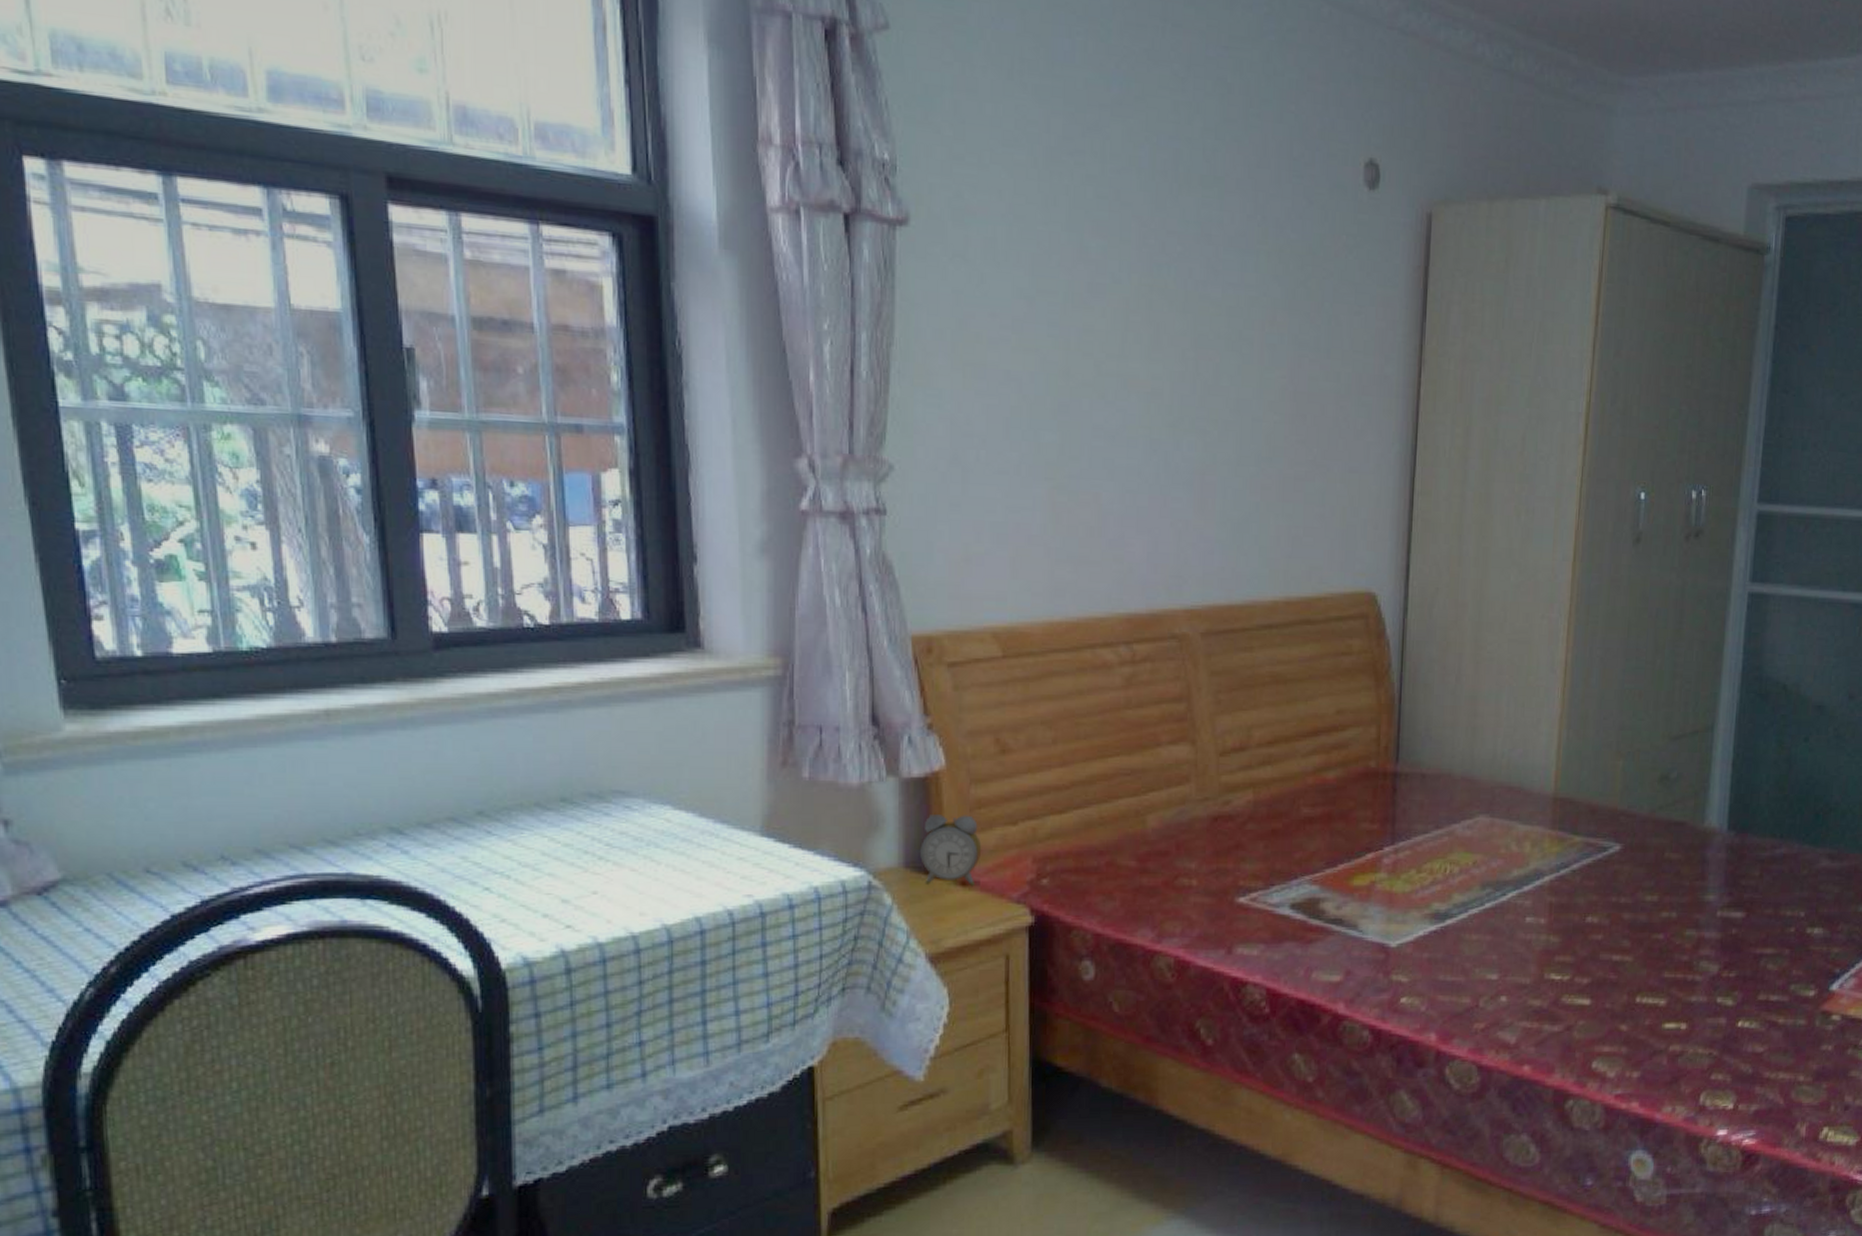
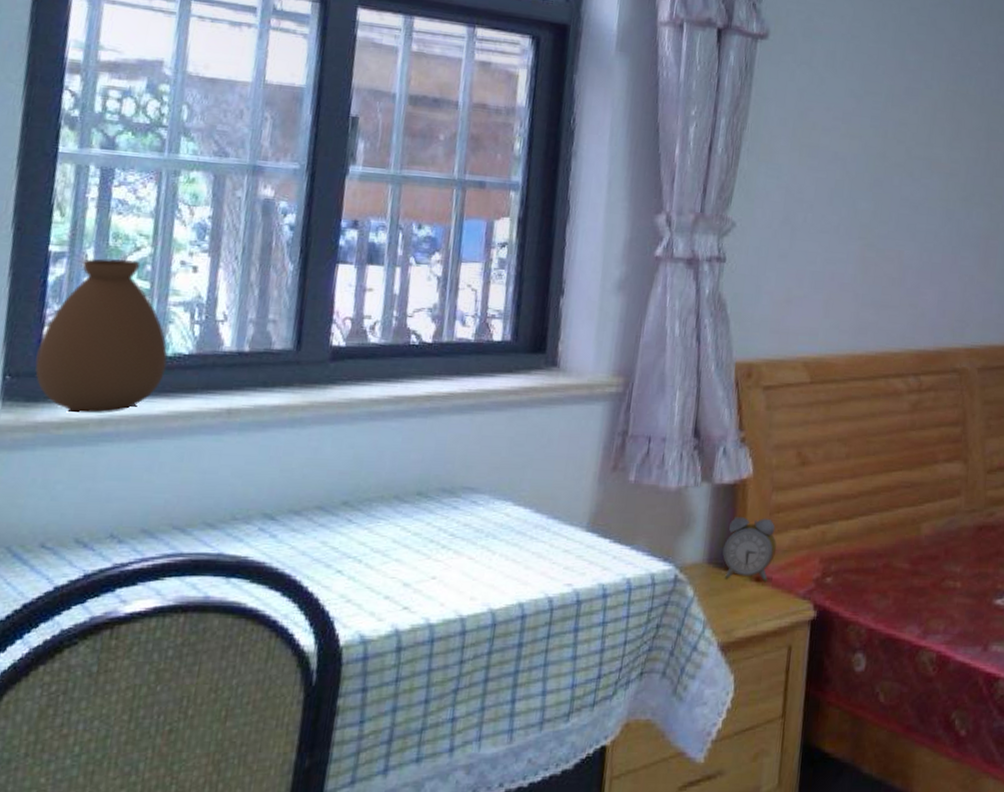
vase: none [90,536,245,721] -> present [35,258,168,414]

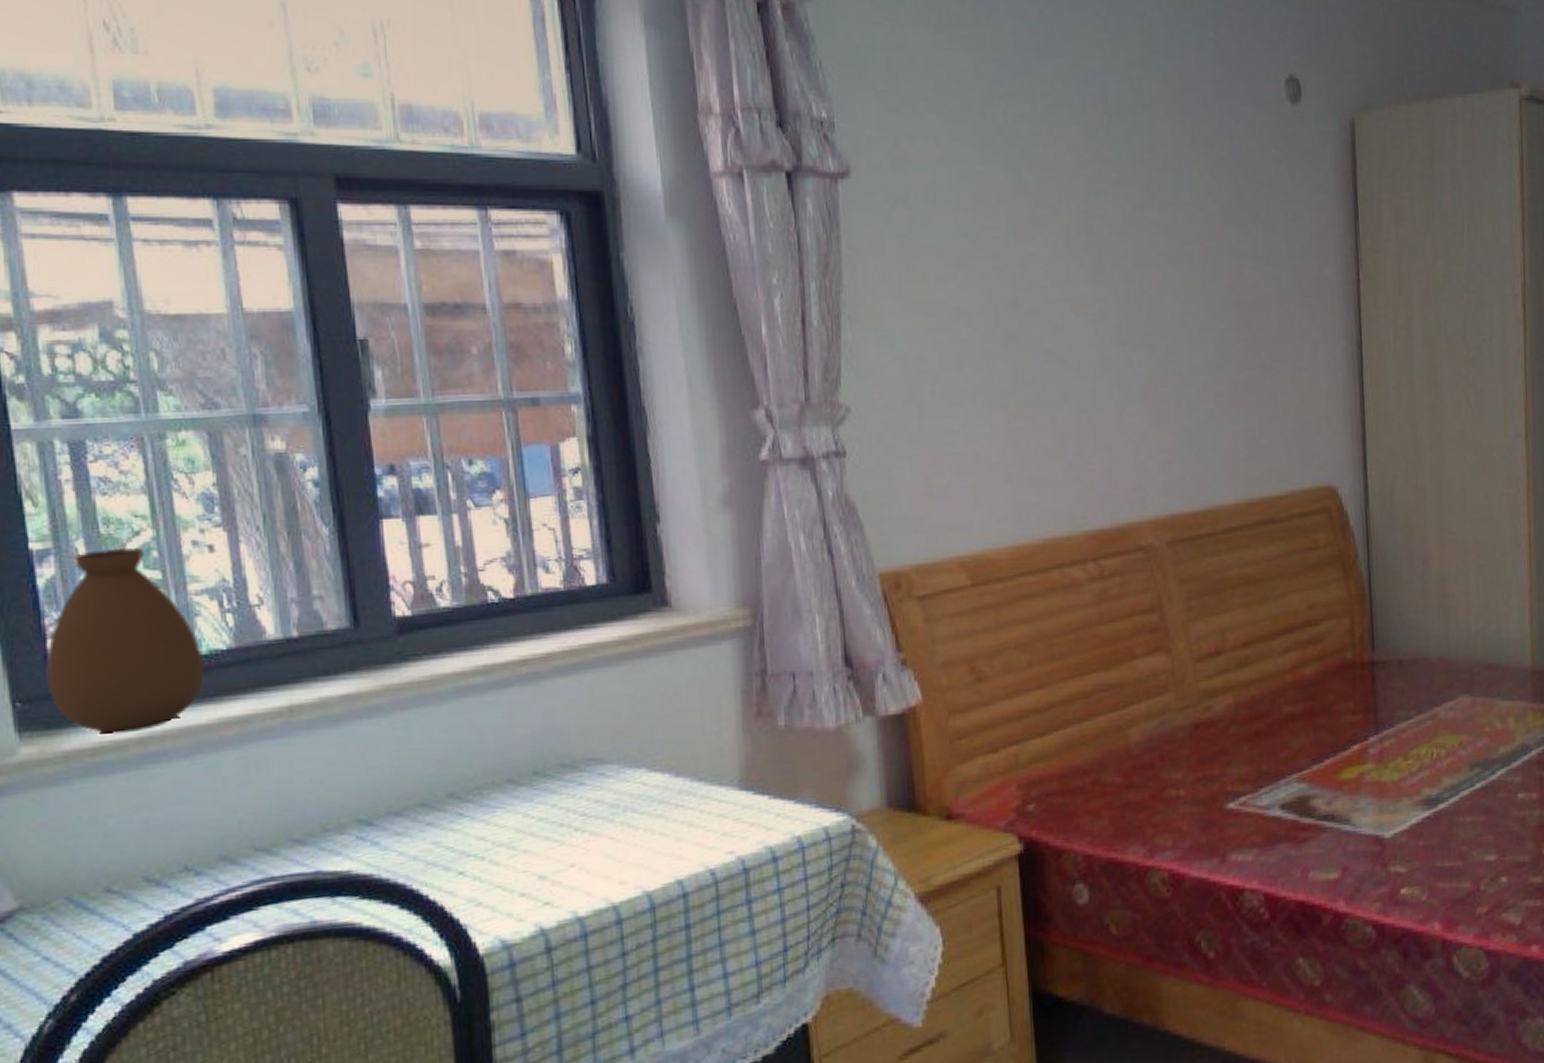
alarm clock: present [722,517,777,583] -> none [902,747,965,824]

